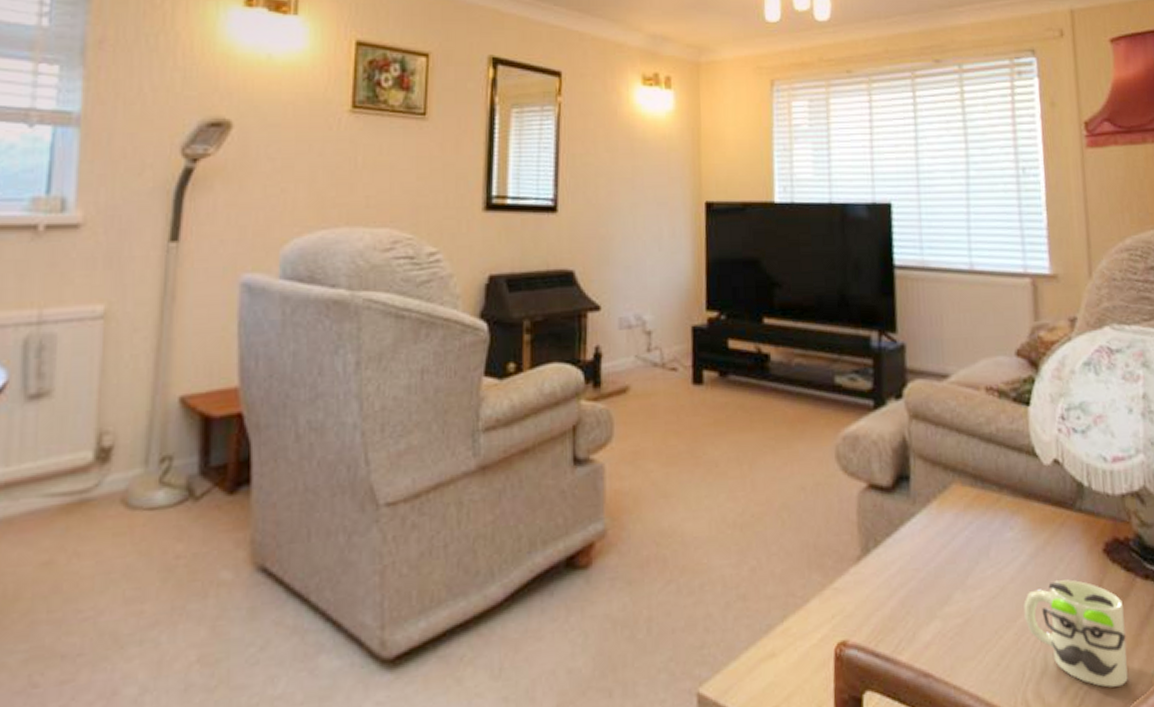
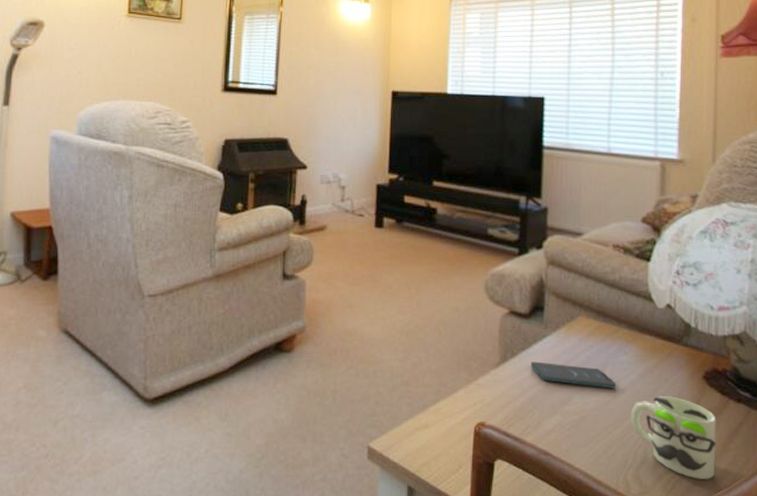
smartphone: none [898,549,1004,578] -> present [530,361,617,389]

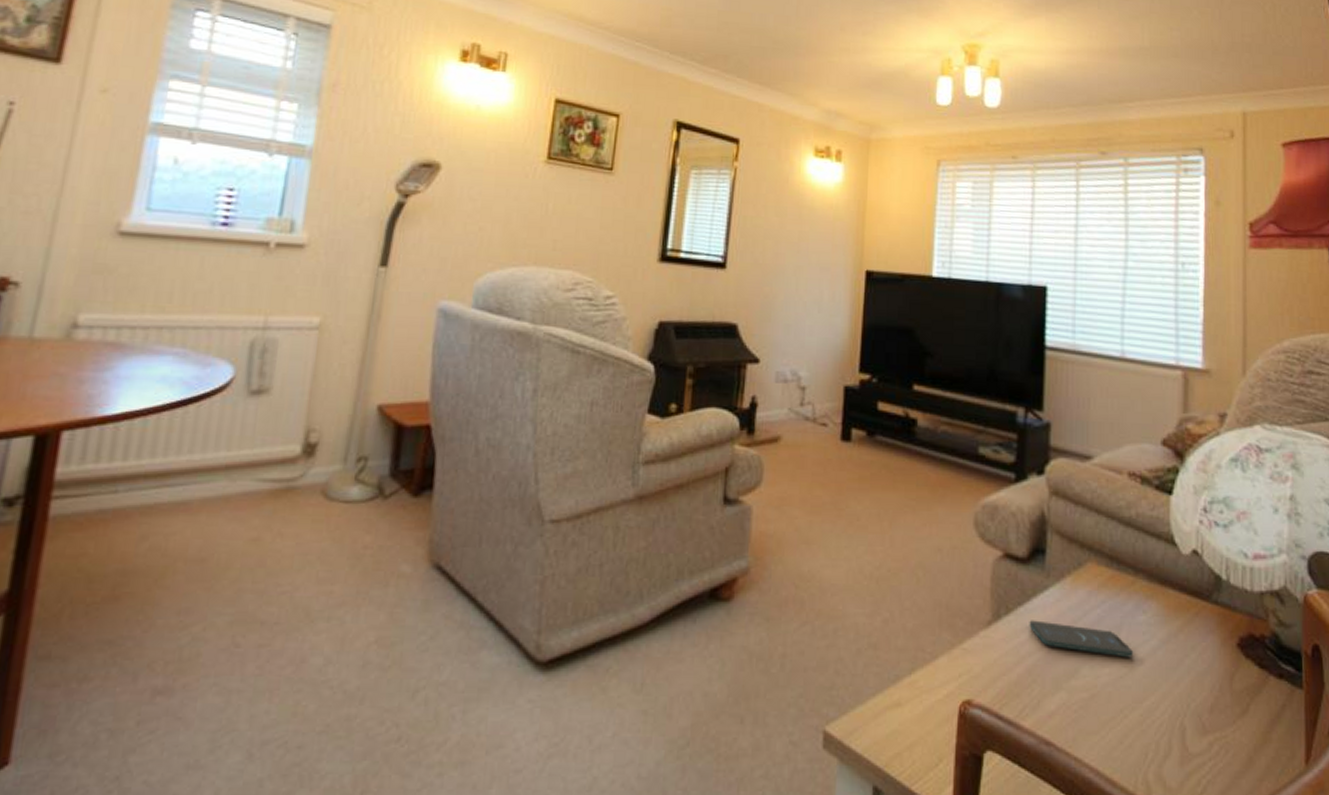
mug: present [631,396,716,479] -> none [1151,669,1255,780]

